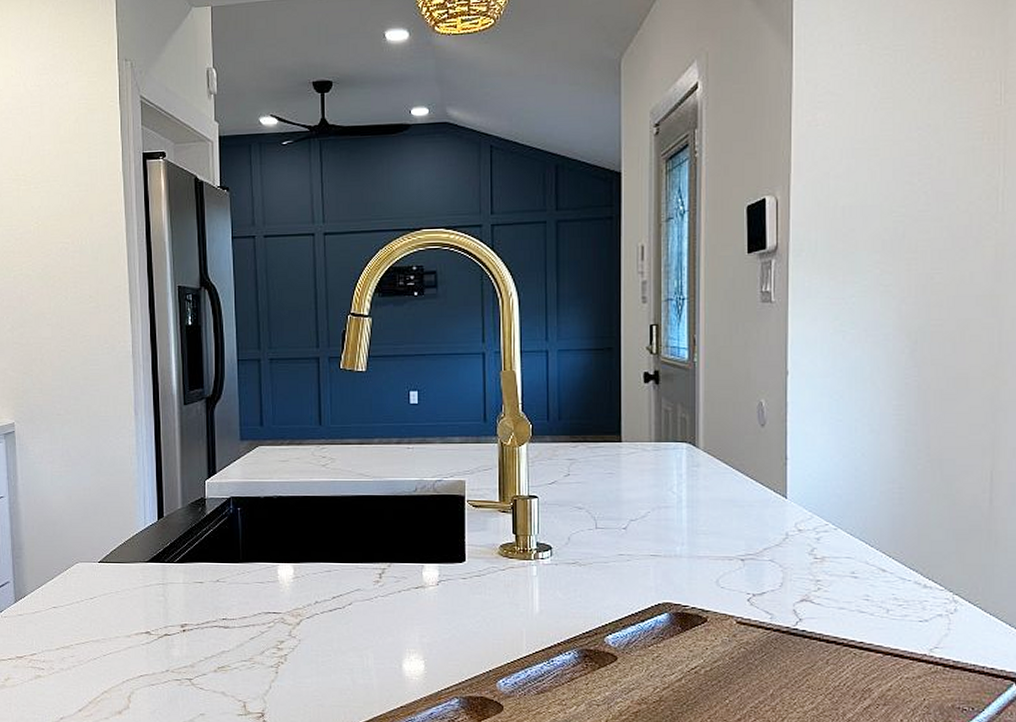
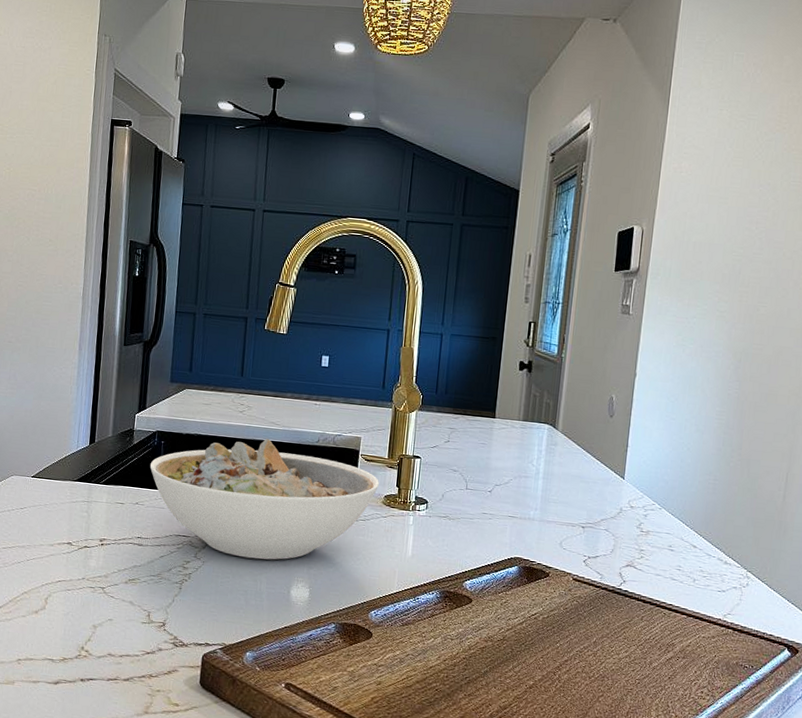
bowl: none [227,492,492,632] -> present [149,438,379,560]

